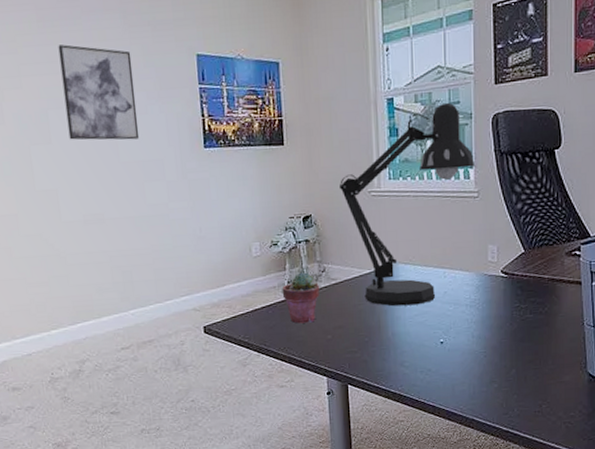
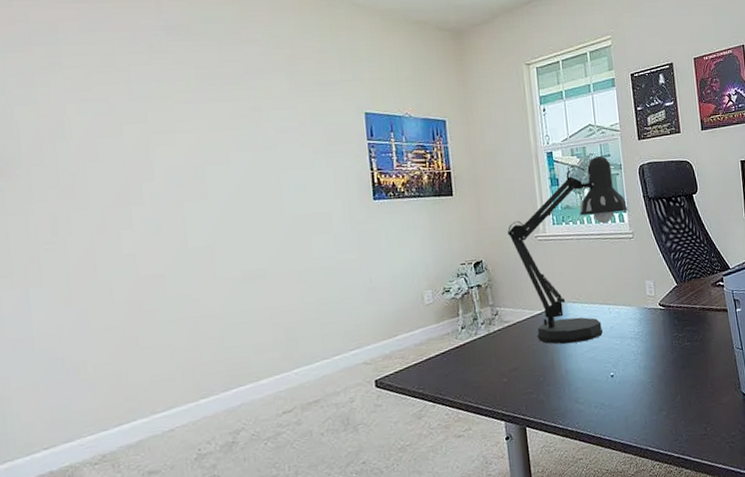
wall art: present [58,44,140,140] -> none [219,102,306,195]
potted succulent: present [282,272,320,324] -> none [456,317,494,369]

